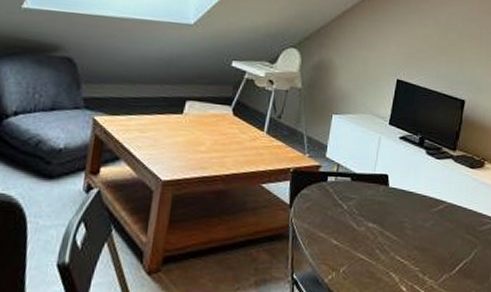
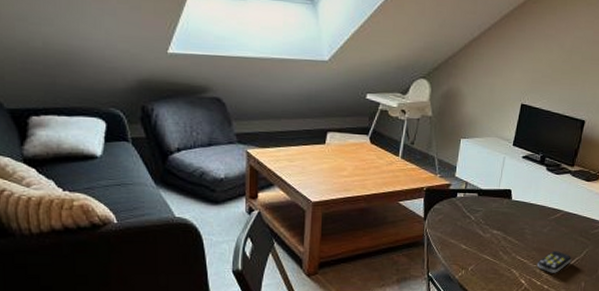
remote control: none [420,251,459,279] -> present [537,251,572,273]

